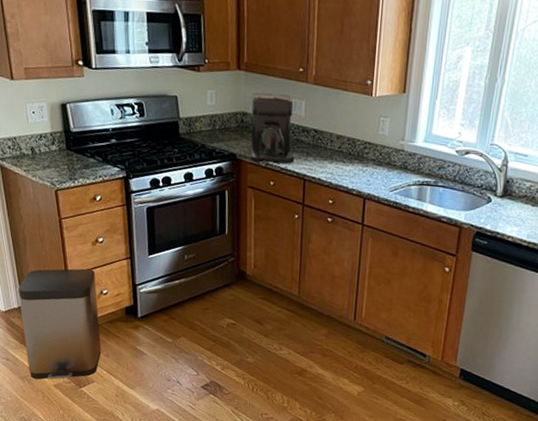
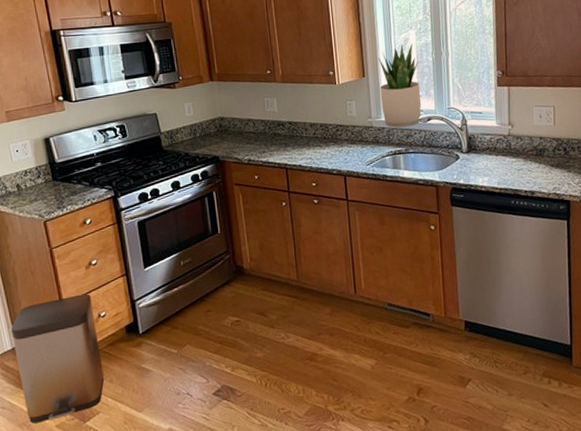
coffee maker: present [249,92,294,164] -> none [226,95,274,161]
planter: none [417,62,469,158] -> present [378,44,422,128]

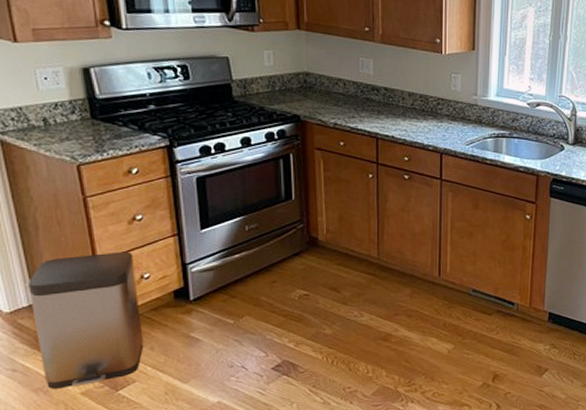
planter: present [378,44,422,128] -> none [489,21,535,110]

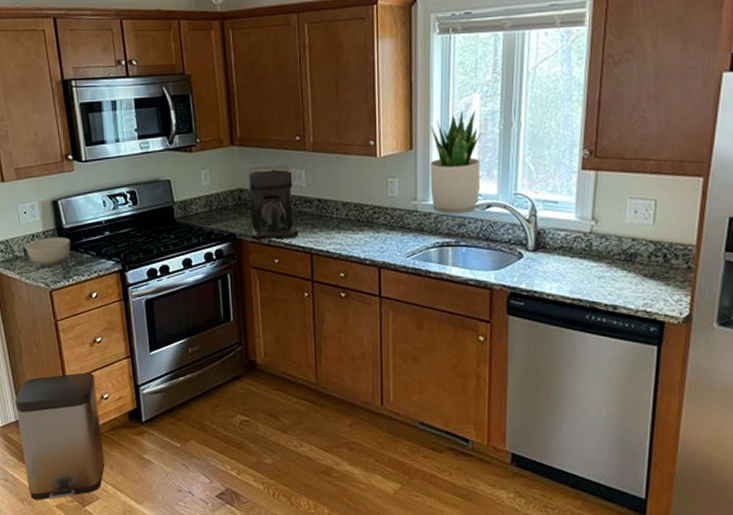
bowl: none [44,107,106,140] -> present [25,236,71,268]
coffee maker: none [314,52,364,123] -> present [247,164,298,241]
planter: none [489,21,535,110] -> present [430,110,482,214]

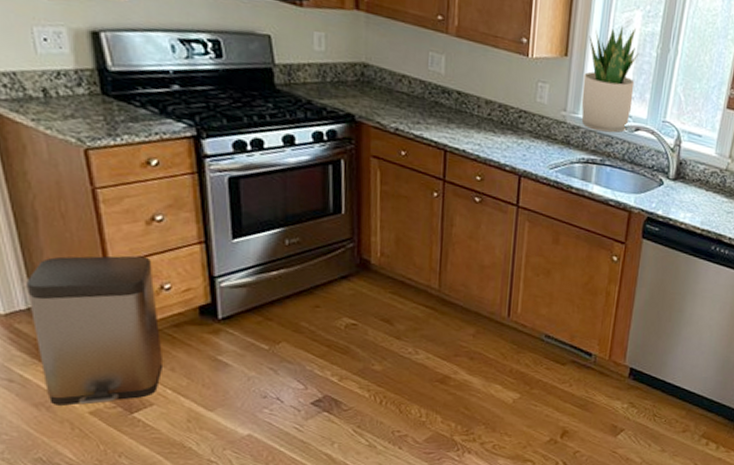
bowl: present [25,236,71,268] -> none [44,78,120,119]
coffee maker: present [247,164,298,241] -> none [372,40,432,130]

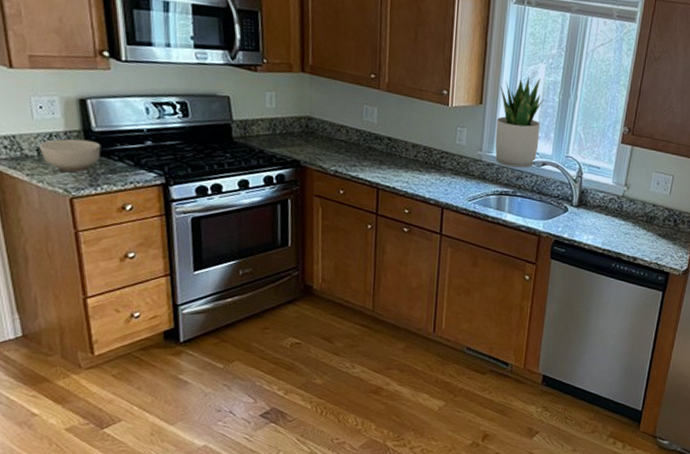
pedal bin: present [26,255,162,406] -> none [16,288,131,424]
bowl: none [44,78,120,119] -> present [38,138,101,173]

